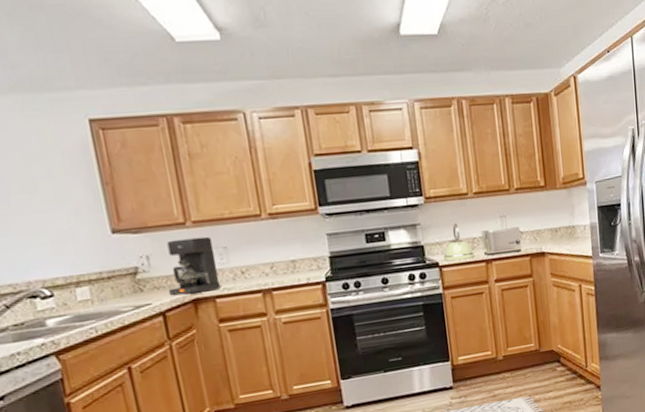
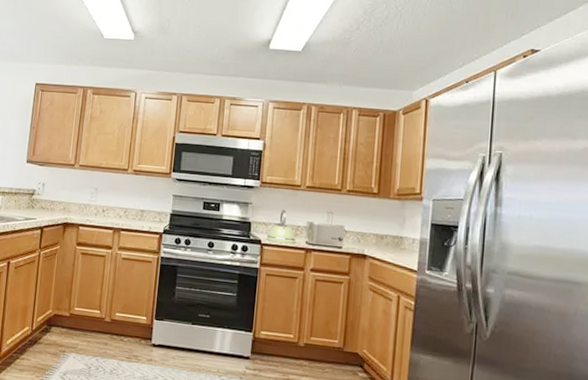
coffee maker: present [167,236,221,296] -> none [49,175,89,220]

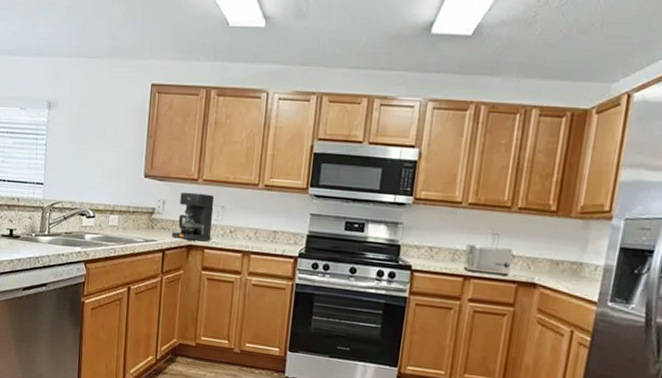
coffee maker: none [49,175,89,220] -> present [171,192,215,241]
kettle: present [266,209,296,244] -> none [417,230,453,271]

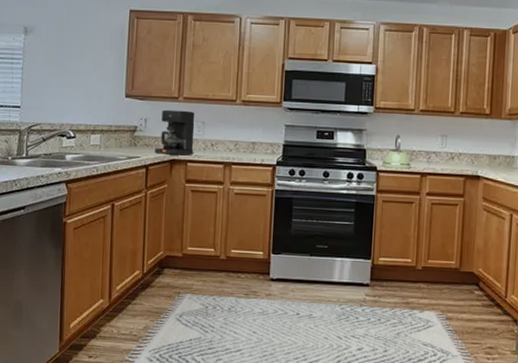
kettle: none [417,230,453,271] -> present [381,134,411,169]
toaster: present [463,244,515,278] -> none [420,146,461,173]

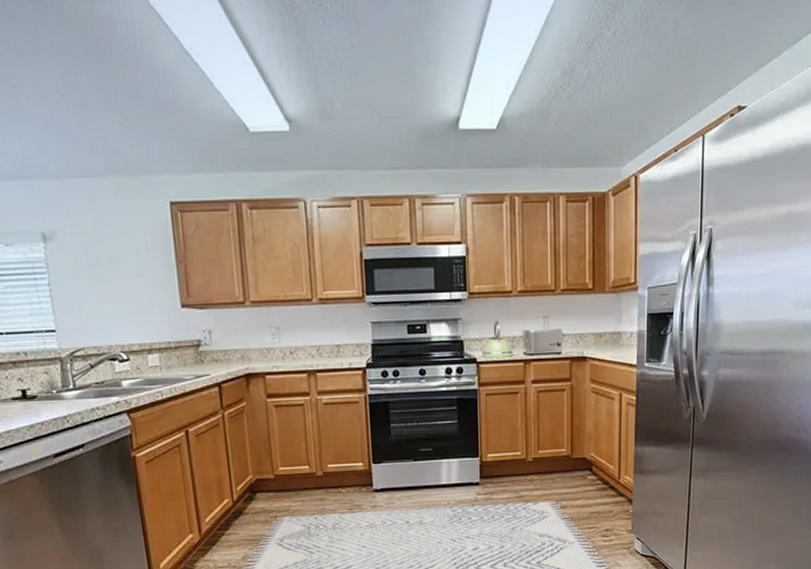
coffee maker: present [154,109,195,156] -> none [225,316,271,369]
toaster: none [420,146,461,173] -> present [522,329,564,356]

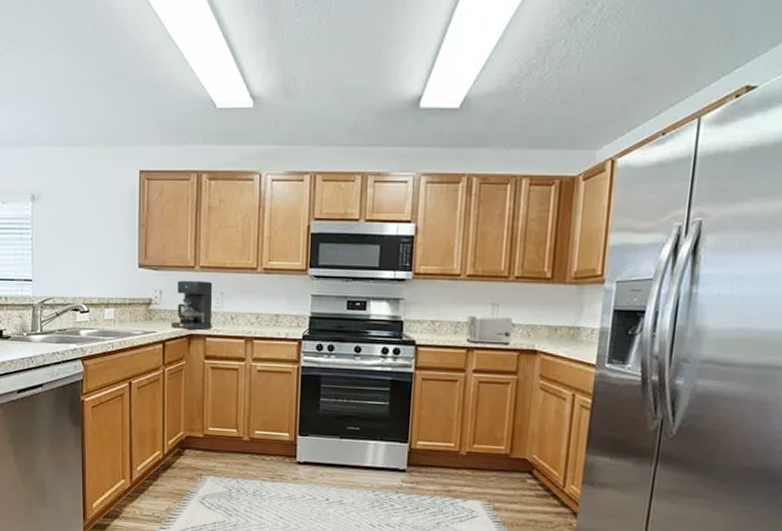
coffee maker: none [225,316,271,369] -> present [170,280,213,330]
kettle: present [481,320,513,359] -> none [421,303,455,343]

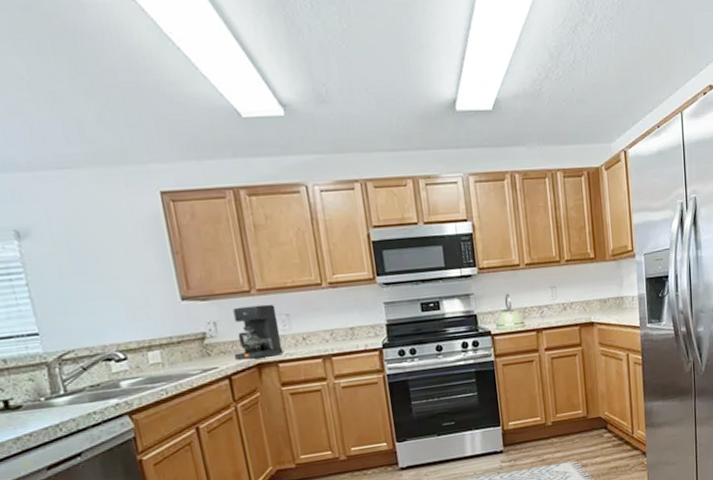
kettle: none [421,303,455,343] -> present [495,293,525,331]
toaster: present [465,316,514,347] -> none [532,297,572,326]

